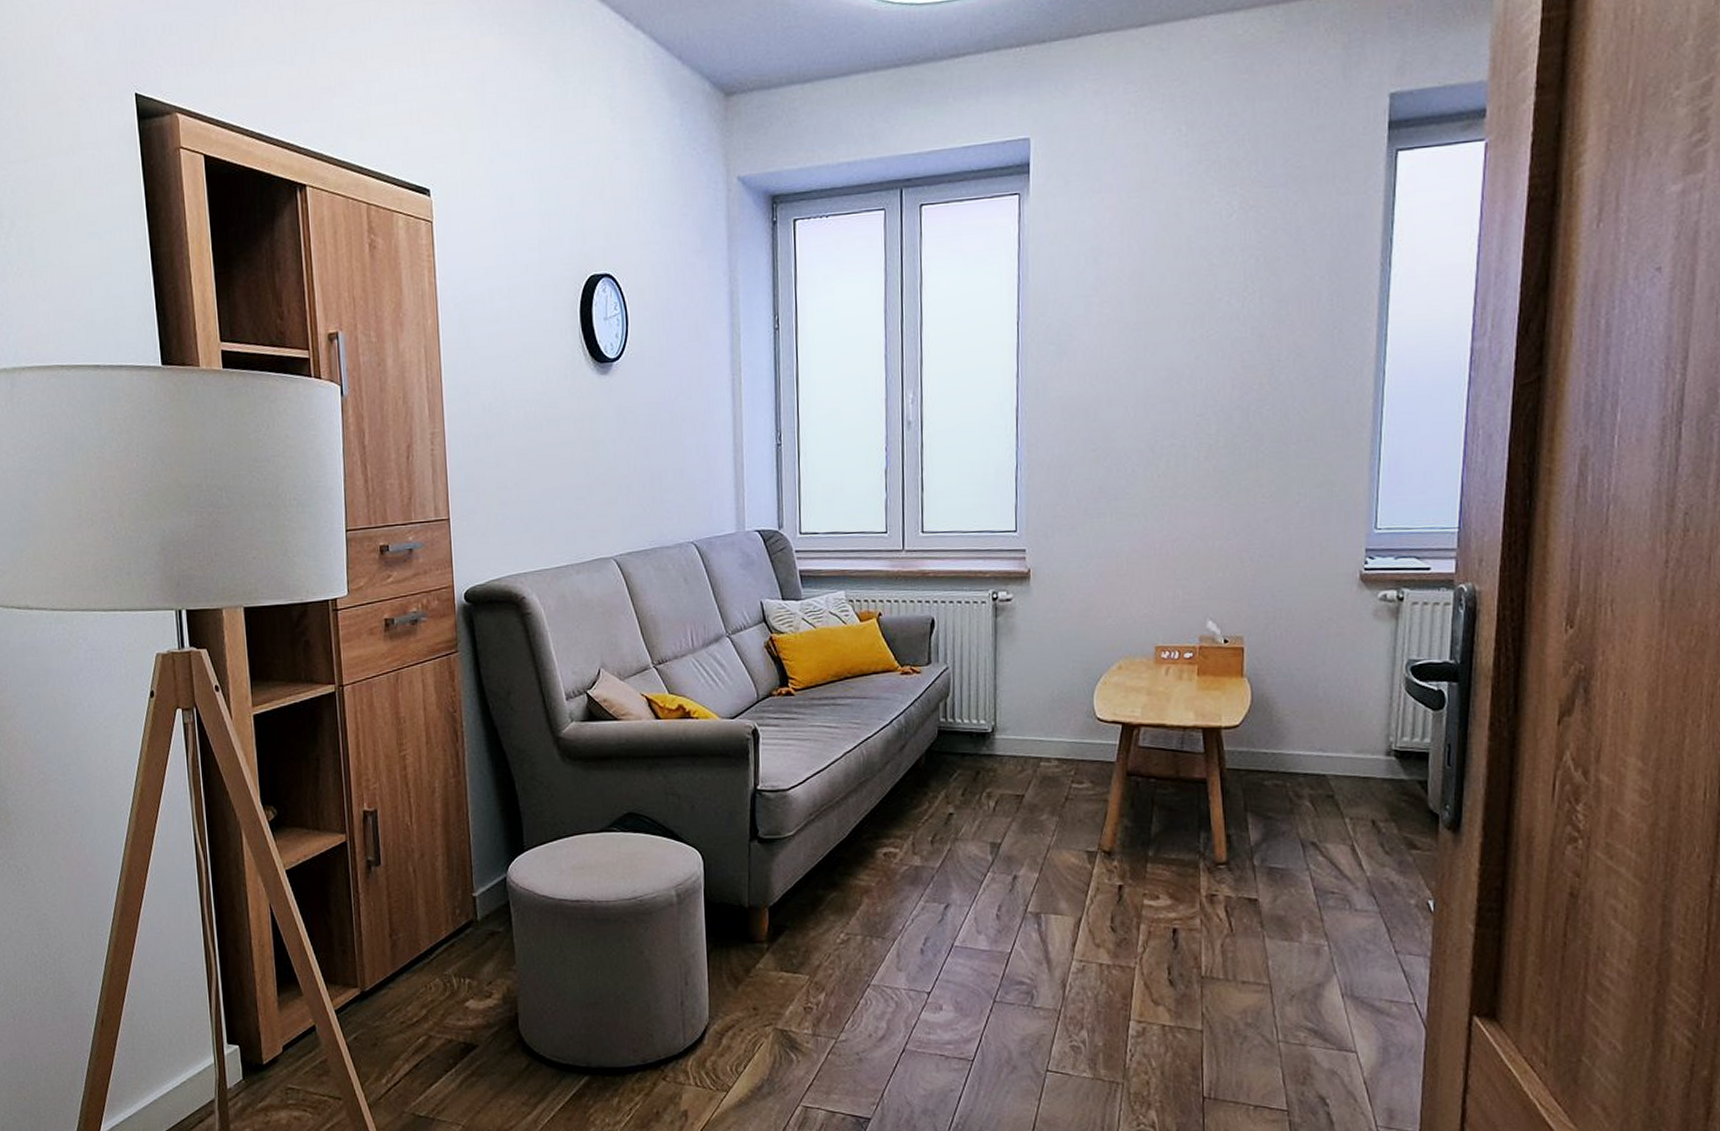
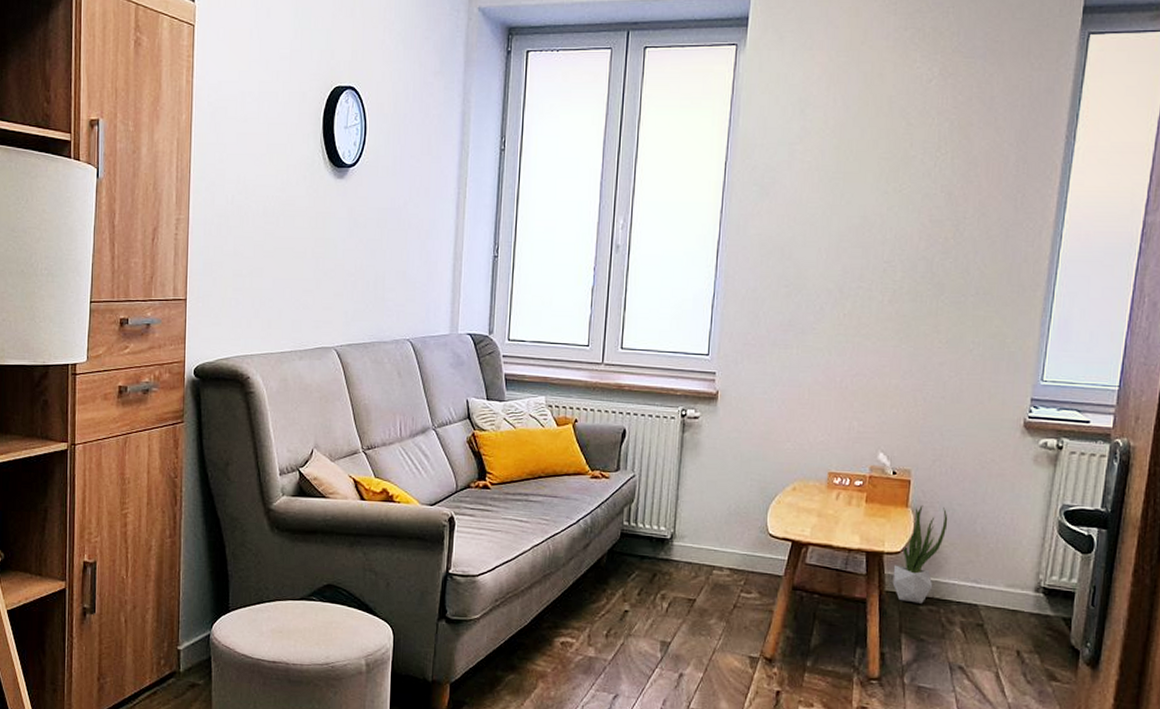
potted plant: none [1233,673,1287,779] -> present [892,505,948,604]

